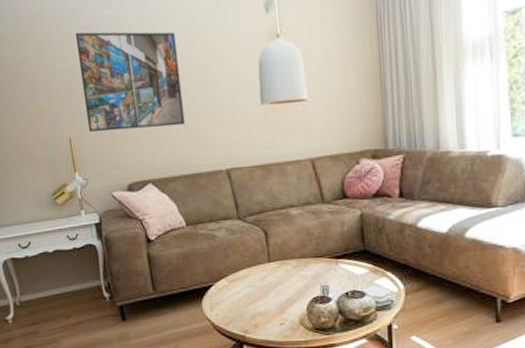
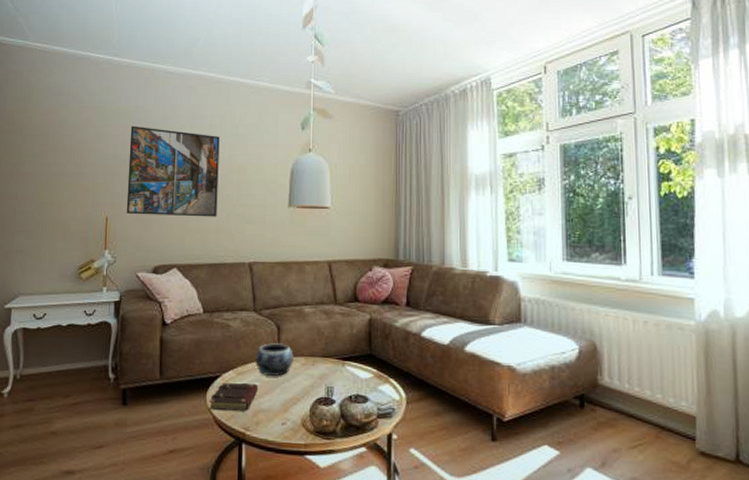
book: none [205,289,253,318] -> present [209,382,259,411]
decorative bowl: none [244,248,286,281] -> present [254,343,295,376]

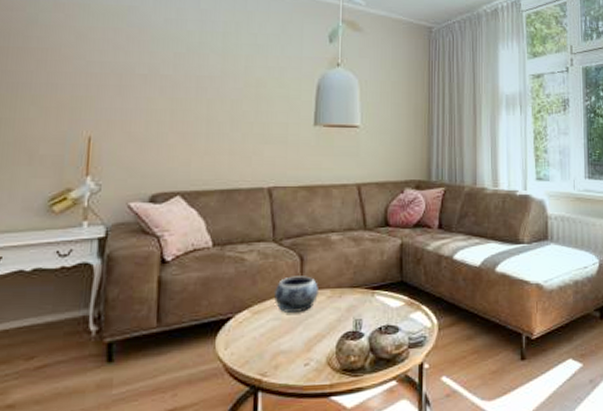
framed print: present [126,125,220,217] -> none [115,29,235,137]
book: present [209,382,259,411] -> none [218,322,278,358]

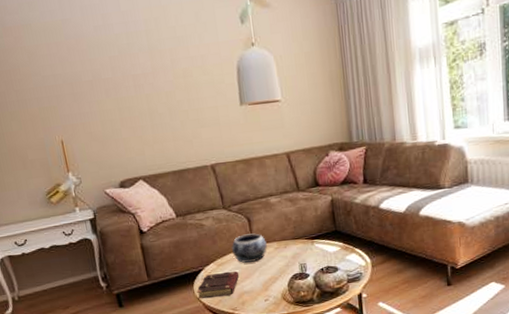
book: none [218,322,278,358] -> present [197,271,240,300]

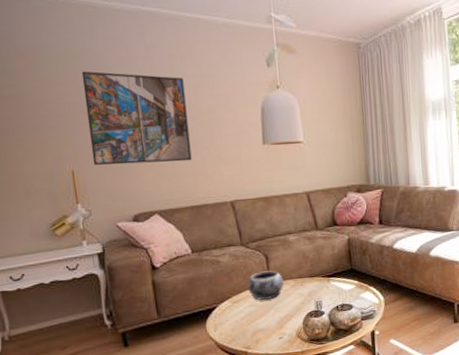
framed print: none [63,41,172,134] -> present [81,71,192,166]
book: present [197,271,240,300] -> none [209,308,255,338]

